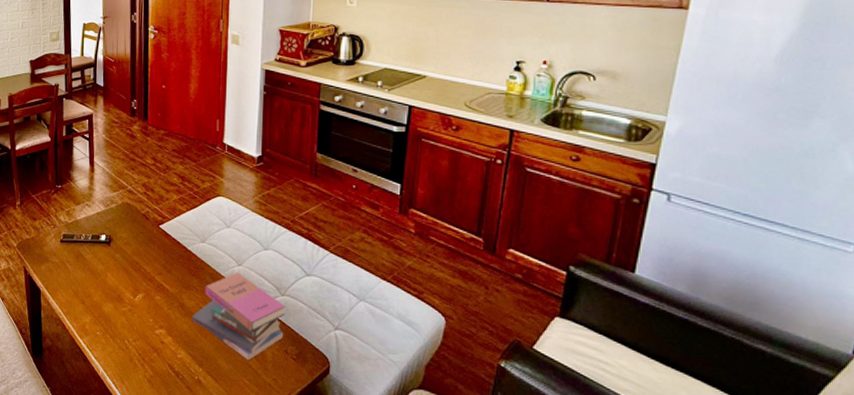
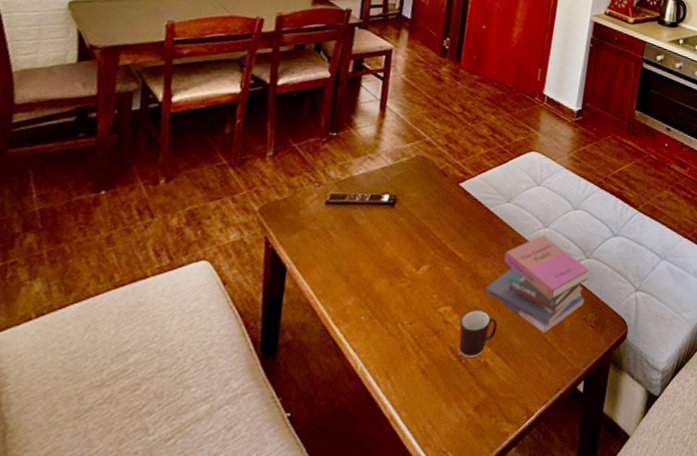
mug: none [174,334,206,375] -> present [458,309,498,359]

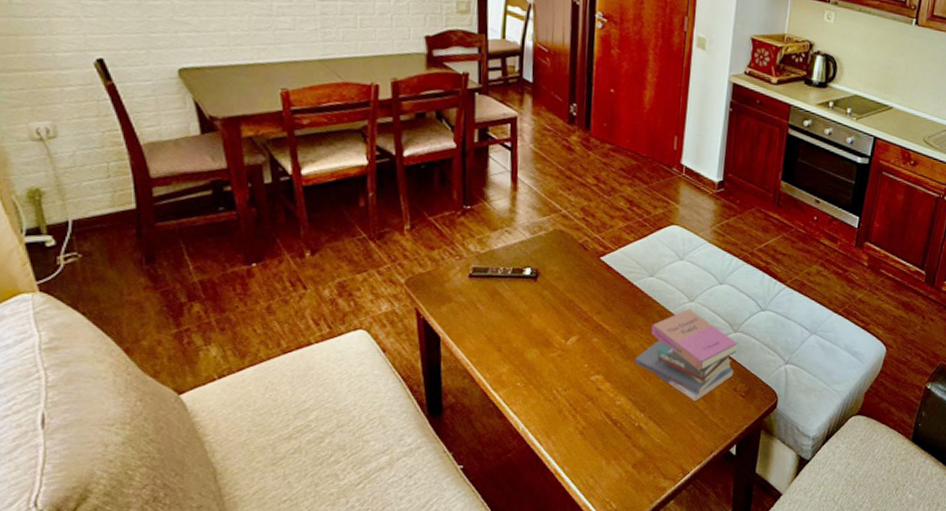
mug: present [458,309,498,359] -> none [612,378,649,423]

